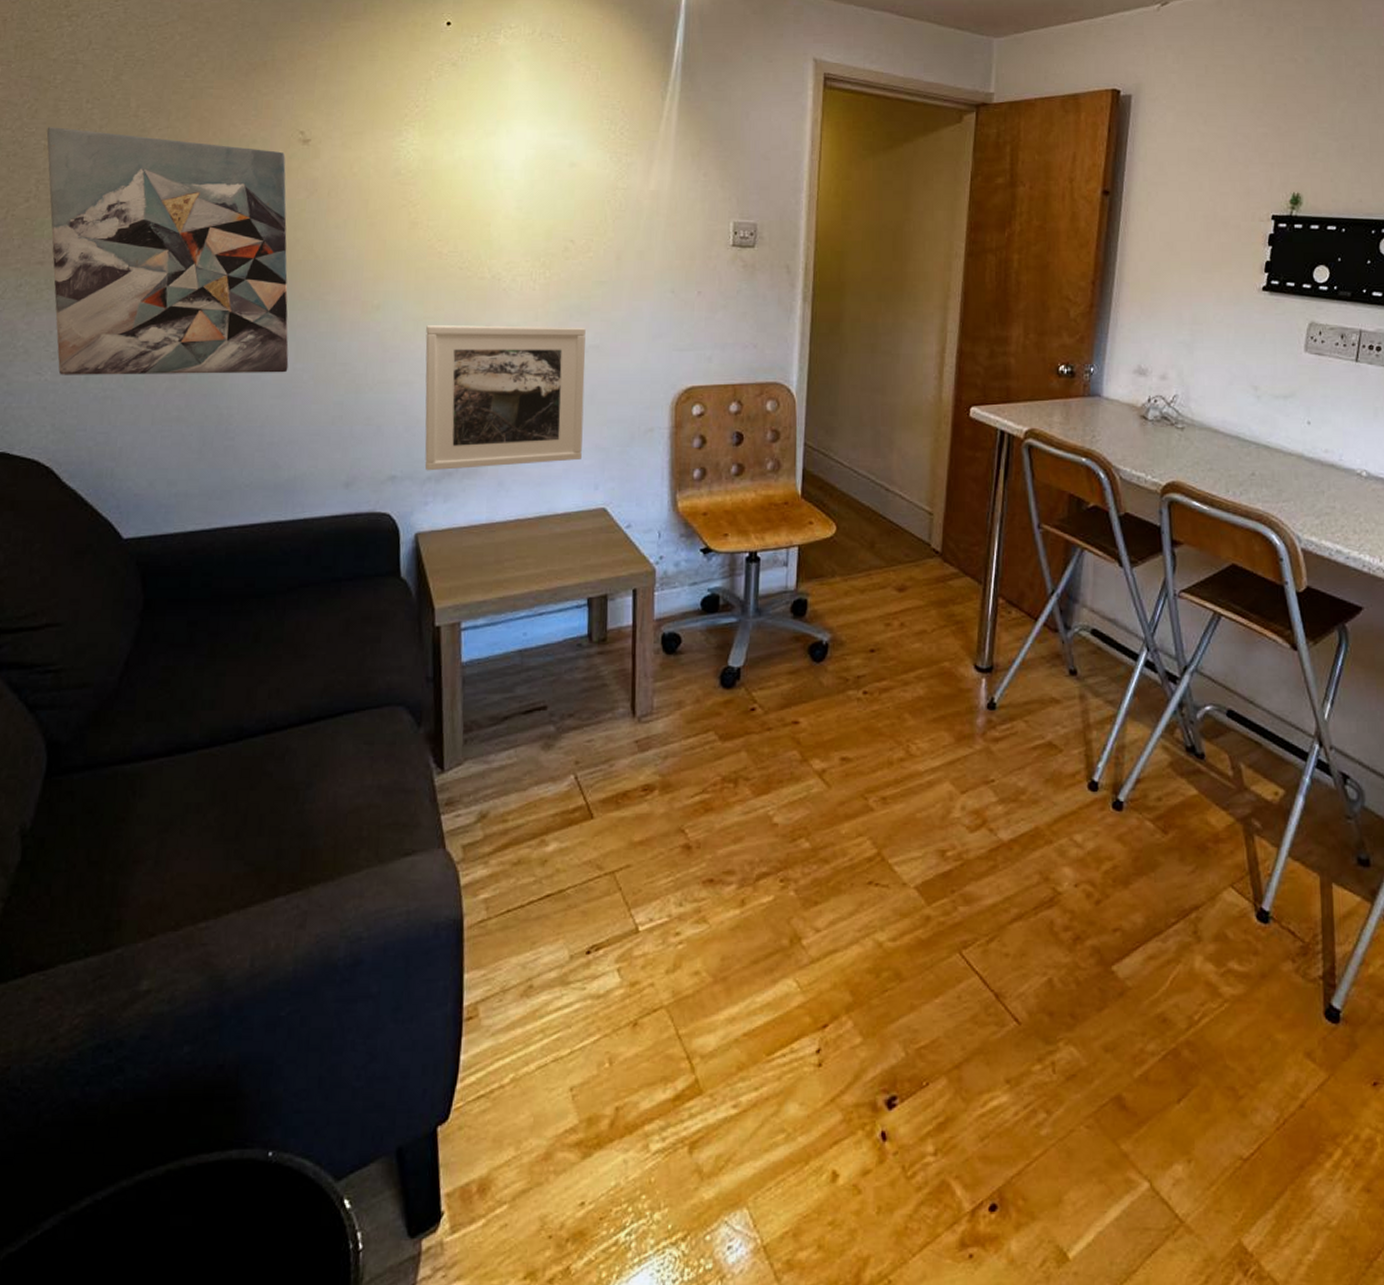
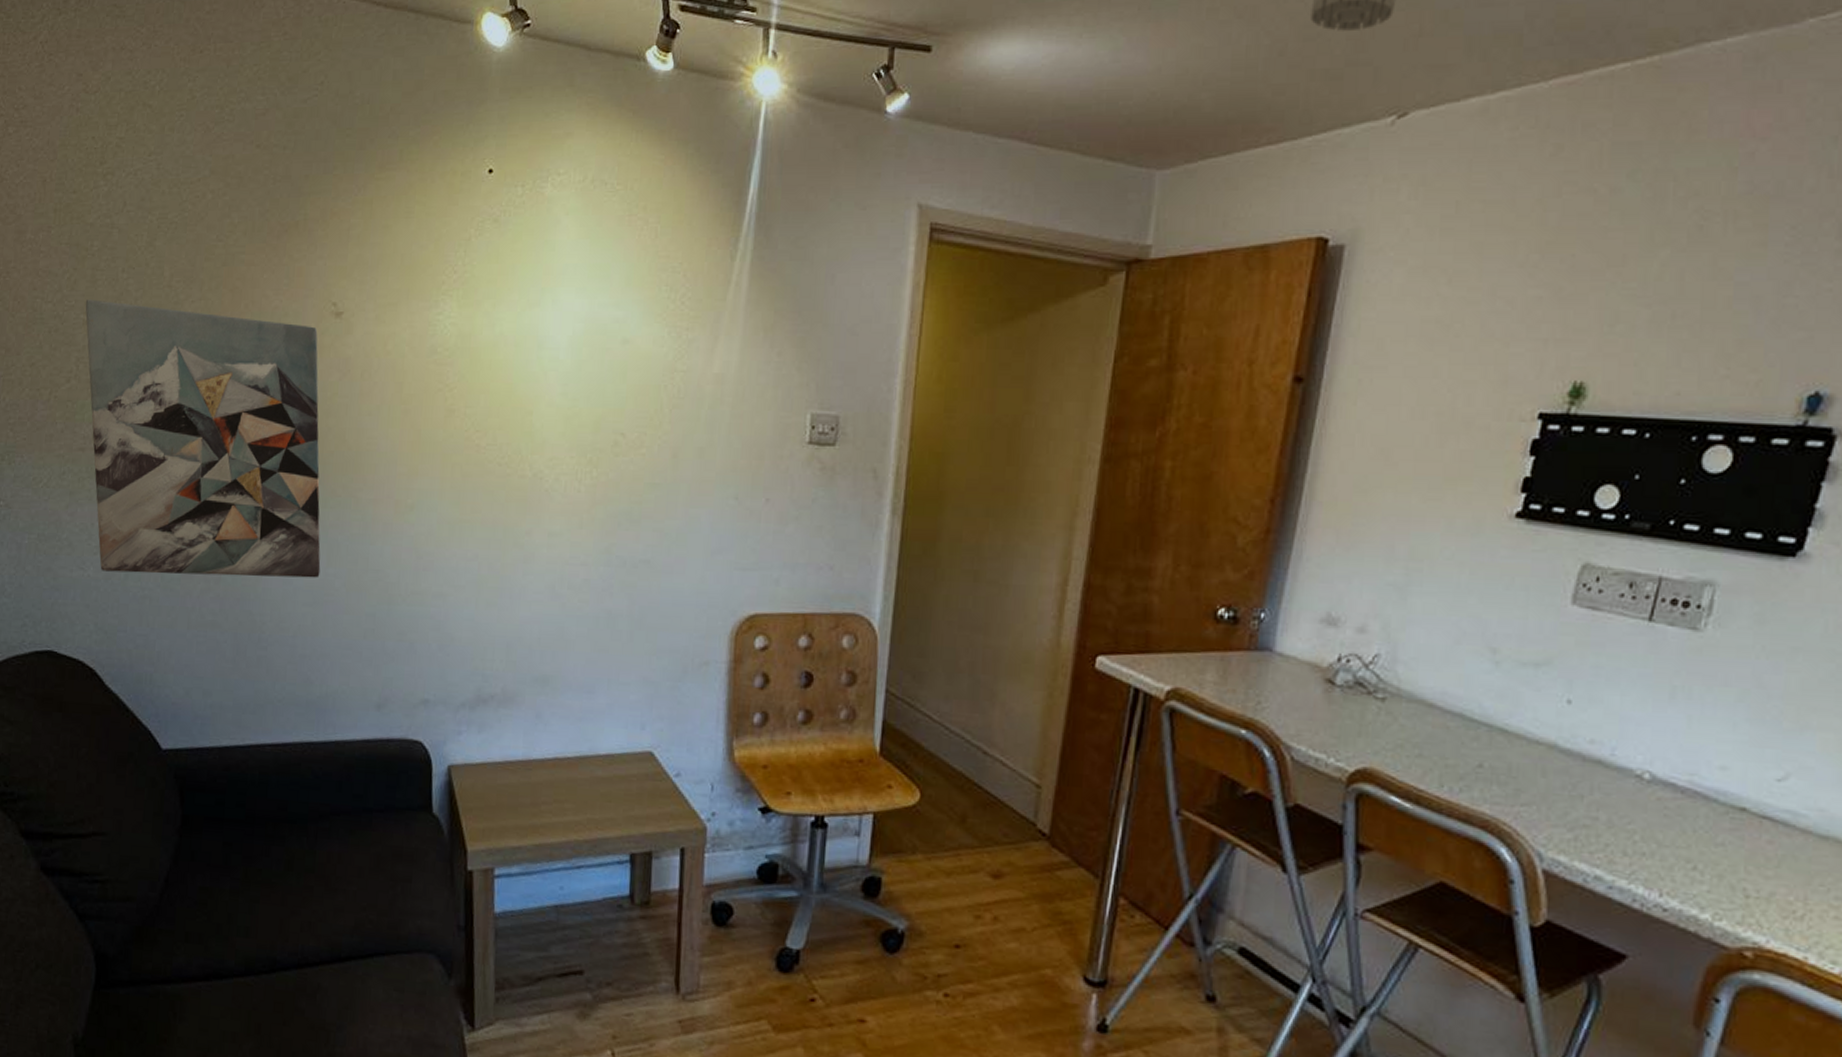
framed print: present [424,325,586,471] -> none [458,530,636,697]

